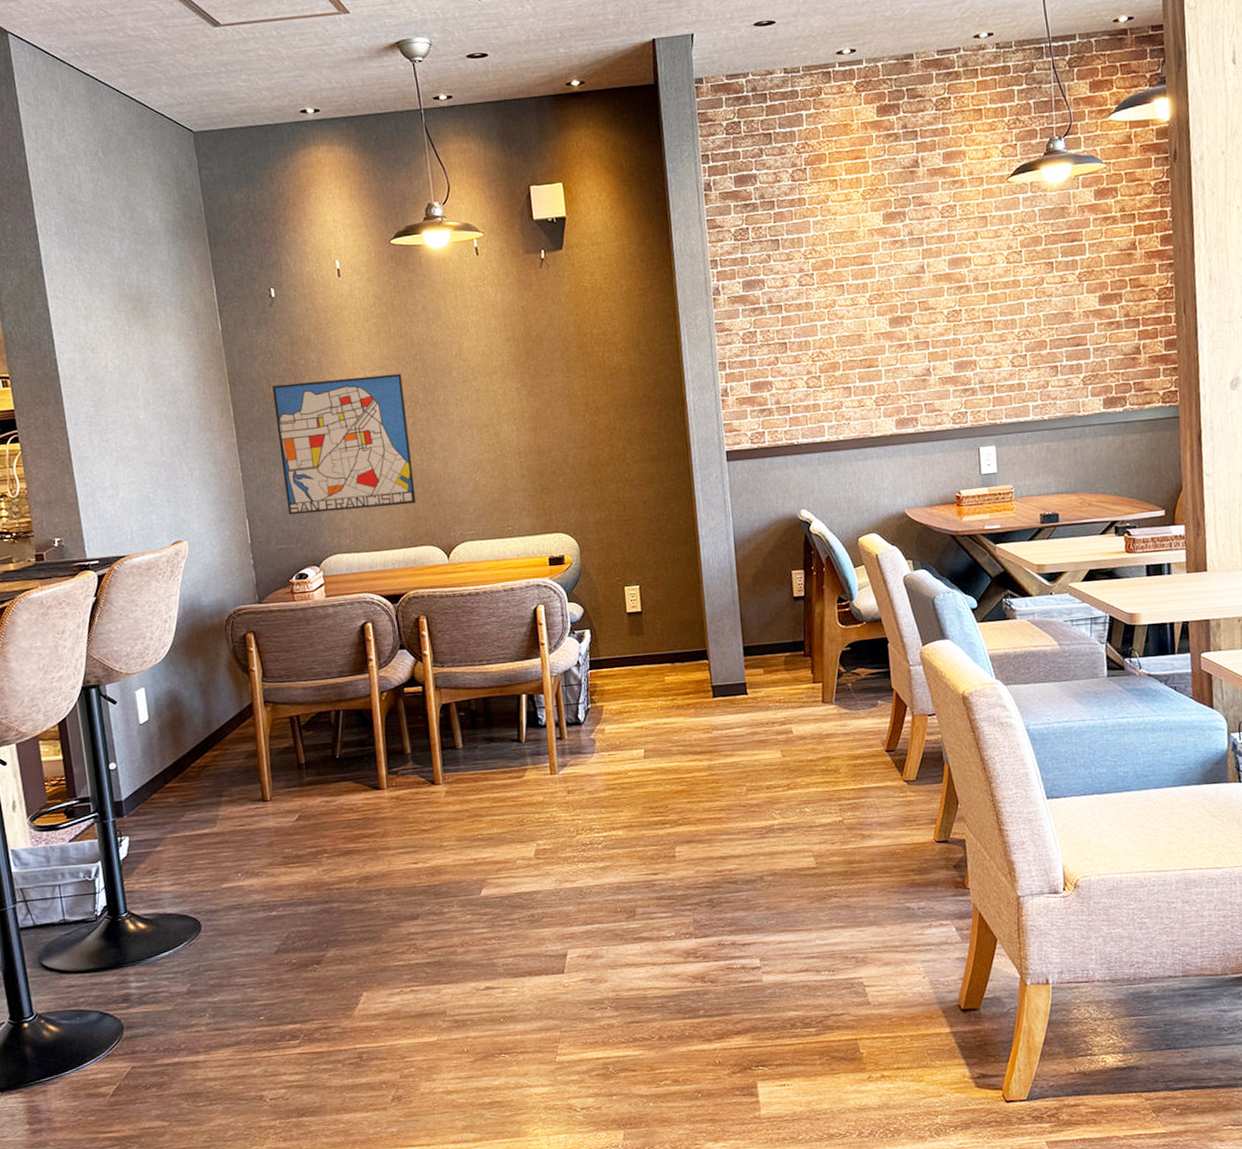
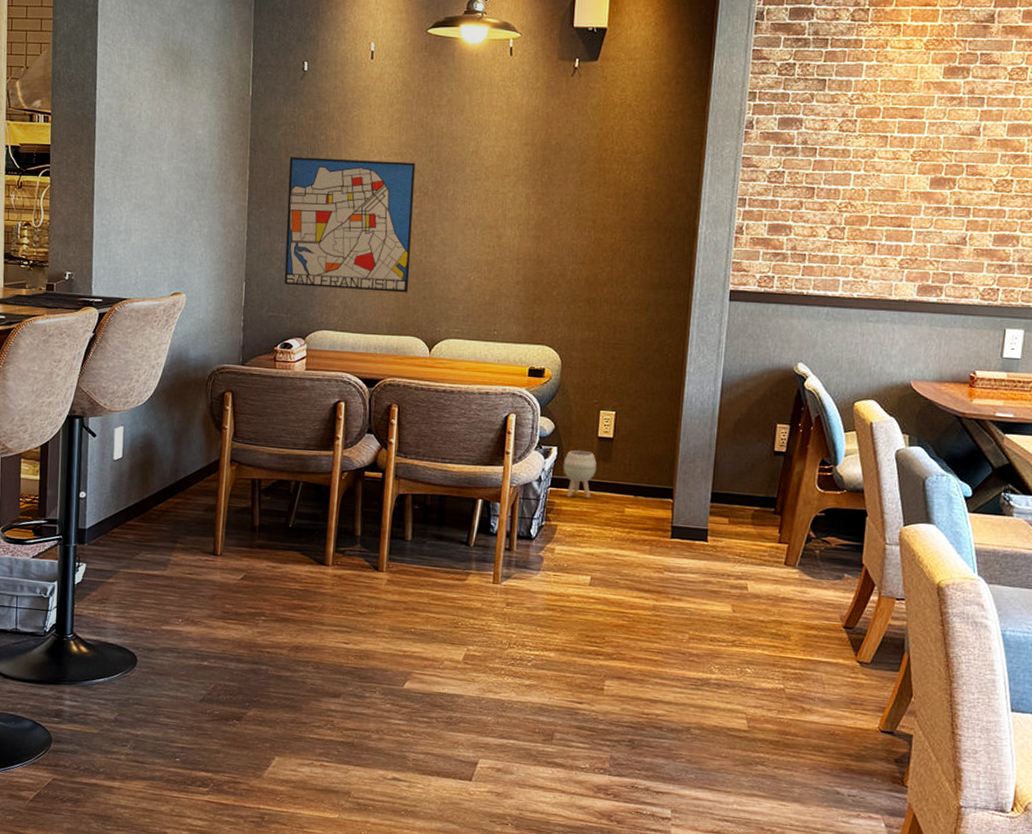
planter: none [598,628,631,676] -> present [563,450,597,498]

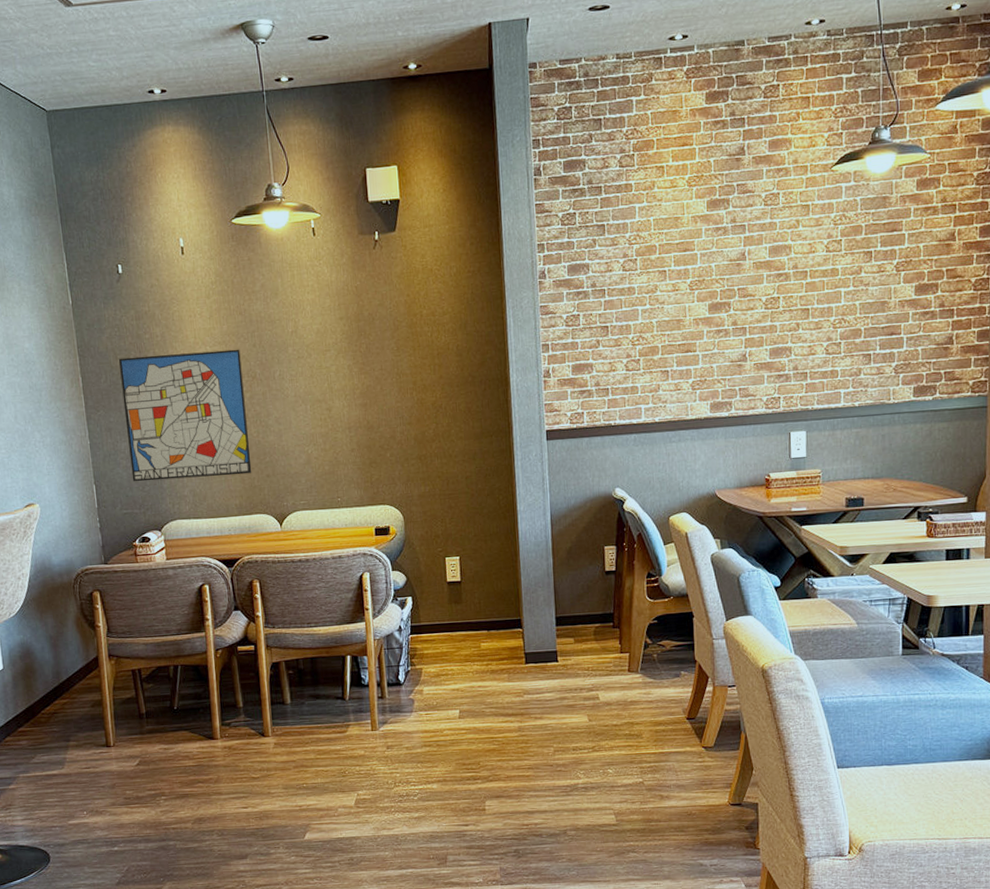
planter: present [563,450,597,498] -> none [419,596,450,641]

